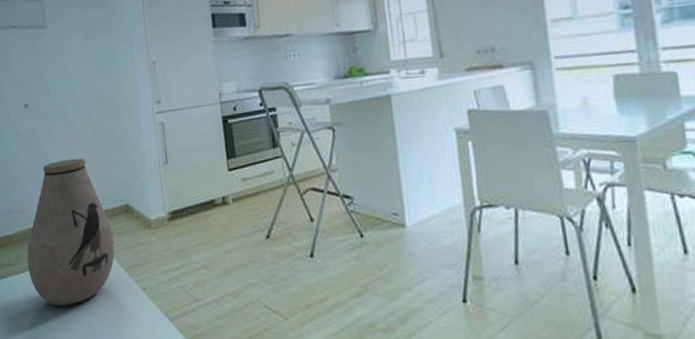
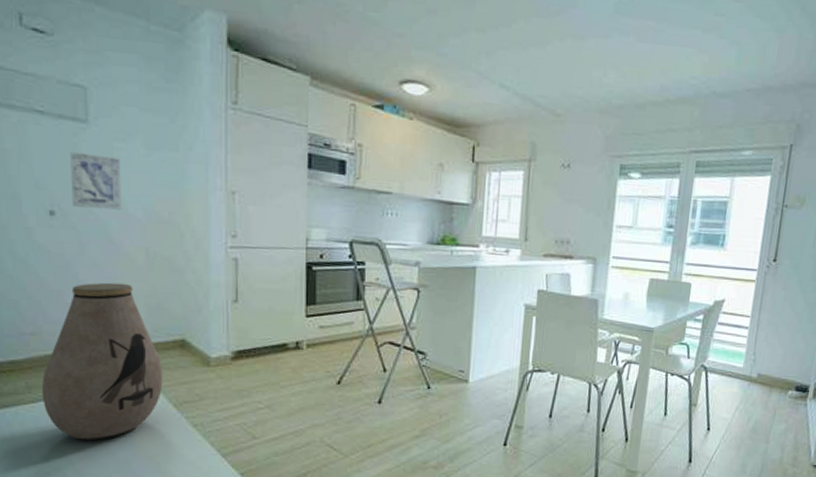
wall art: none [35,51,73,98] -> present [70,151,122,210]

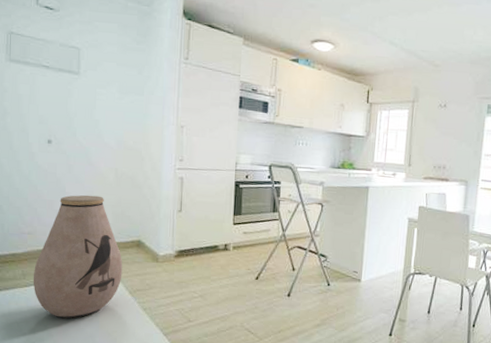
wall art: present [70,151,122,210] -> none [64,95,101,140]

